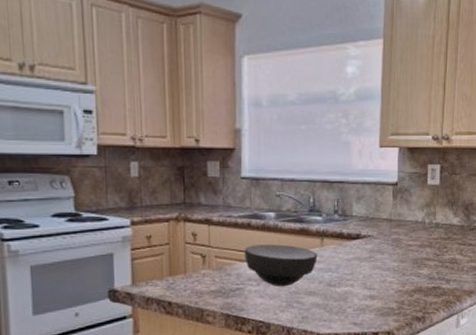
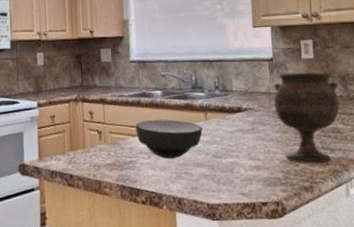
goblet: none [394,199,461,294] -> present [274,71,341,164]

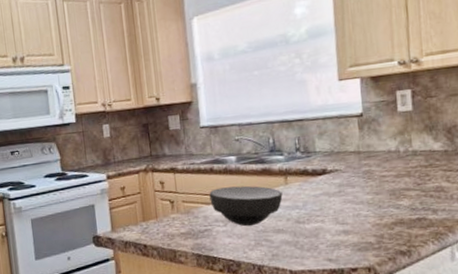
goblet: present [274,71,341,164] -> none [364,125,445,227]

